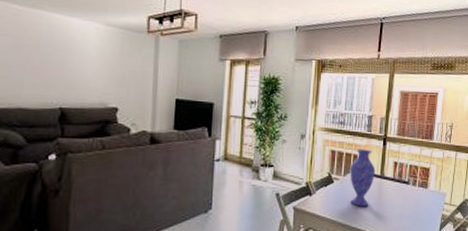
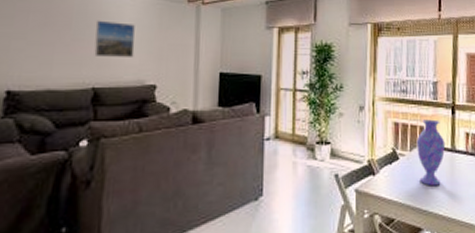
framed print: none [61,45,99,81] -> present [94,20,135,57]

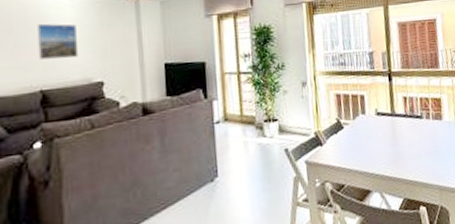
vase: present [416,119,446,186] -> none [358,87,386,150]

